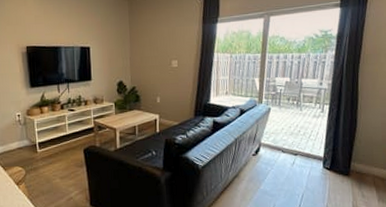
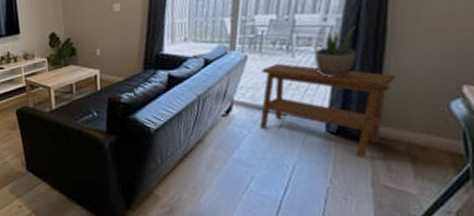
side table: none [279,114,364,187] -> present [260,63,395,157]
potted plant: none [315,90,341,127] -> present [314,26,357,78]

